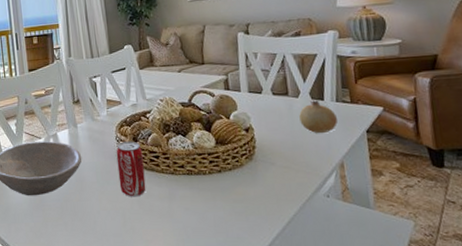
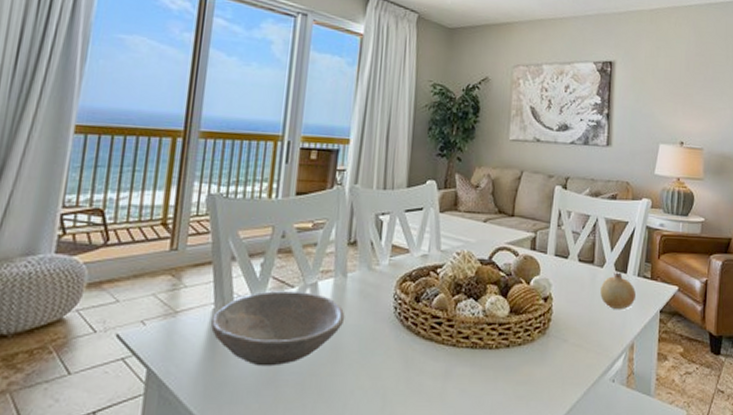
beverage can: present [116,141,146,197] -> none [386,301,423,373]

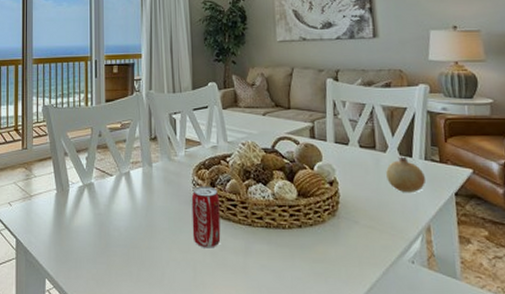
bowl: present [211,291,345,367] -> none [56,179,155,240]
beverage can: none [386,301,423,373] -> present [191,186,221,249]

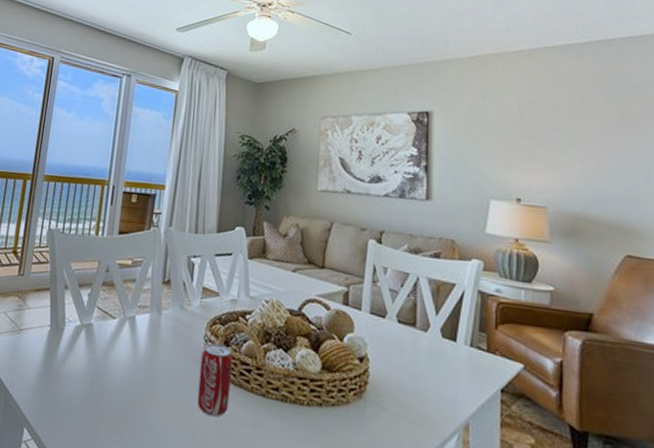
fruit: present [386,156,425,193] -> none [425,338,468,383]

